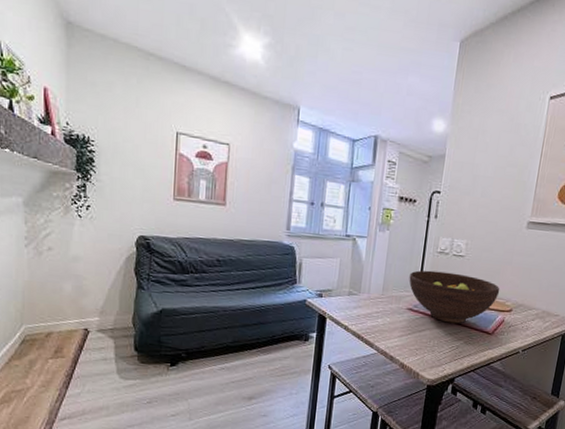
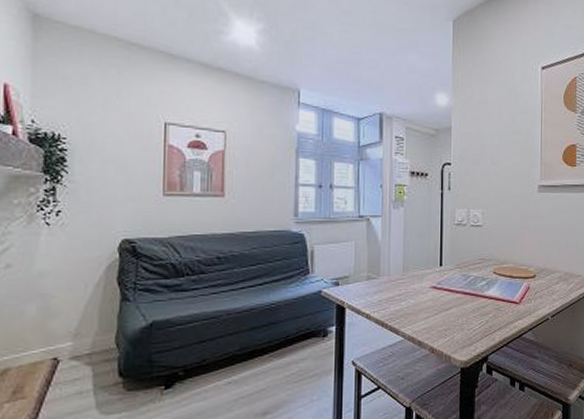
fruit bowl: present [409,270,500,324] -> none [429,244,521,297]

